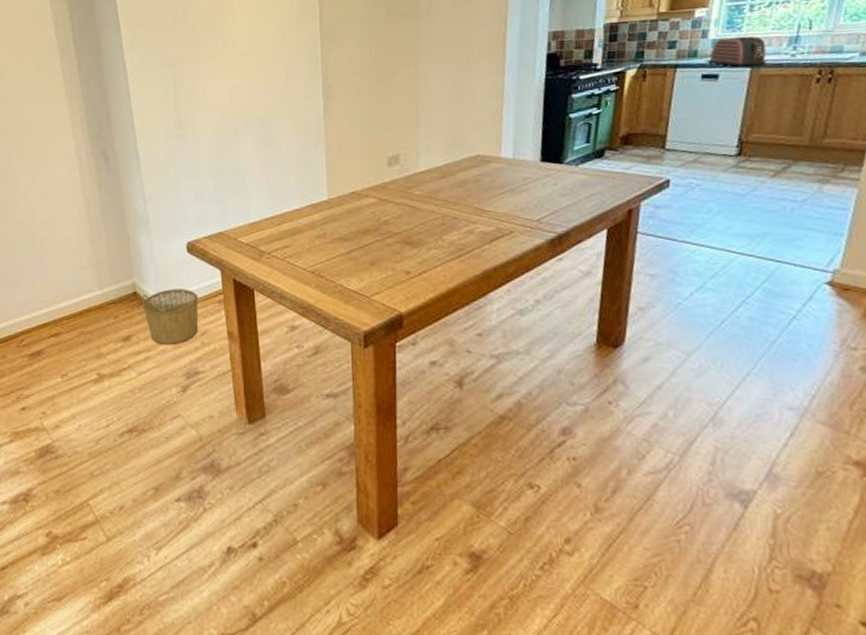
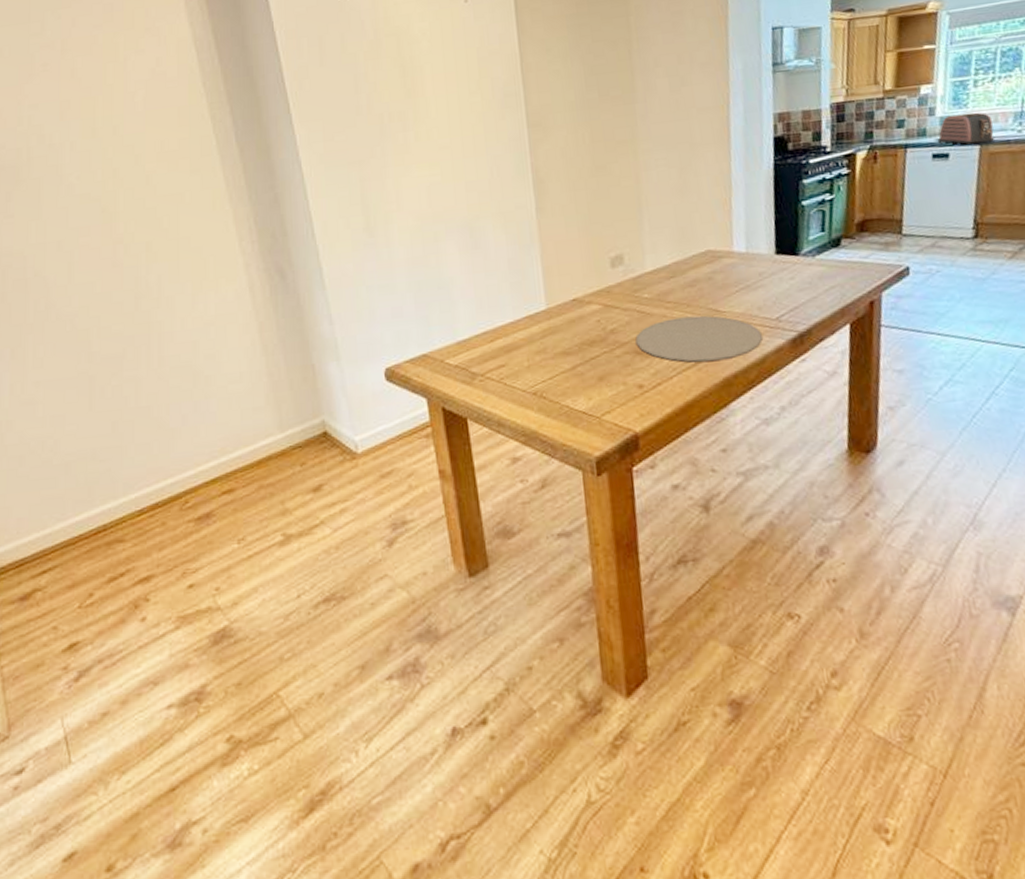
basket: present [141,289,199,346] -> none [333,423,404,493]
placemat: none [406,213,523,255] -> present [635,315,762,363]

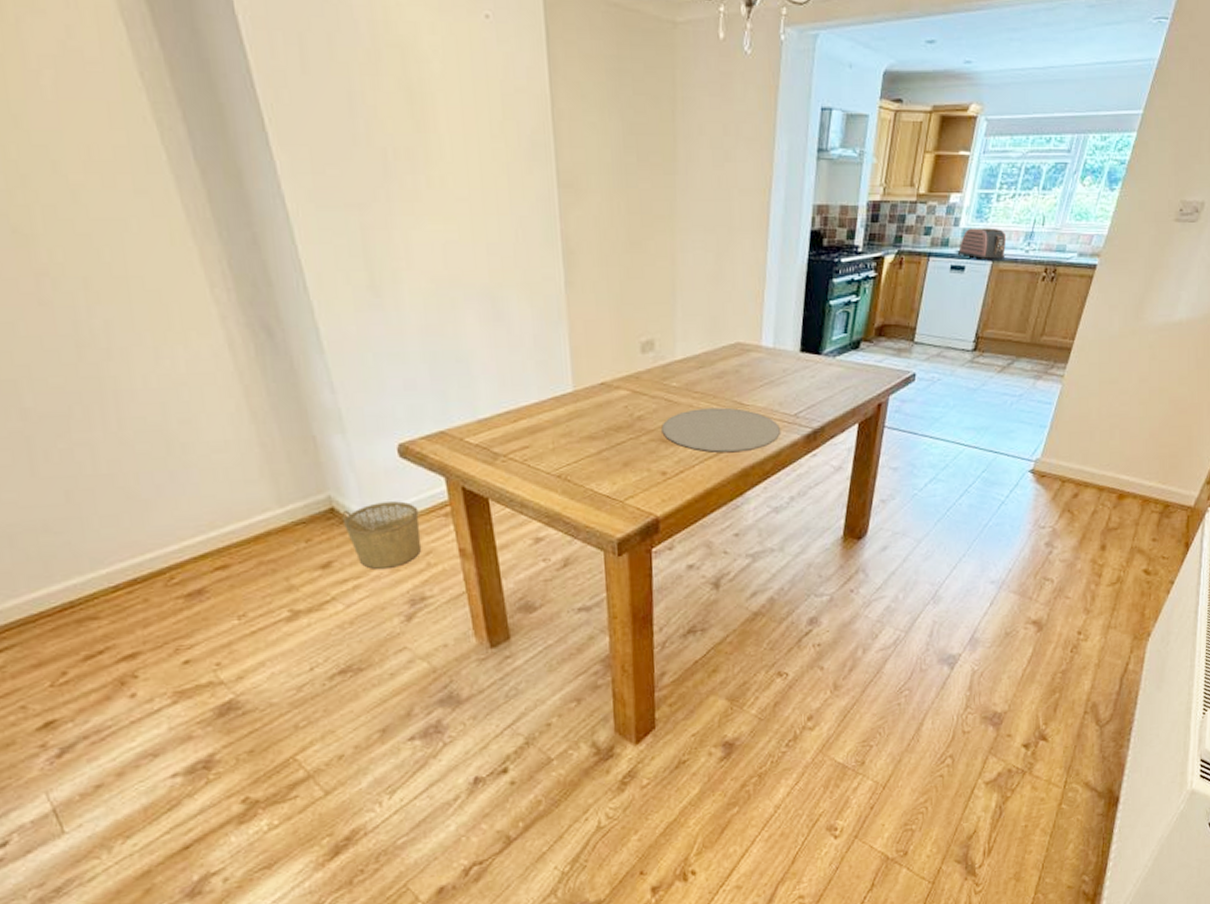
basket: none [333,423,404,493] -> present [342,501,422,570]

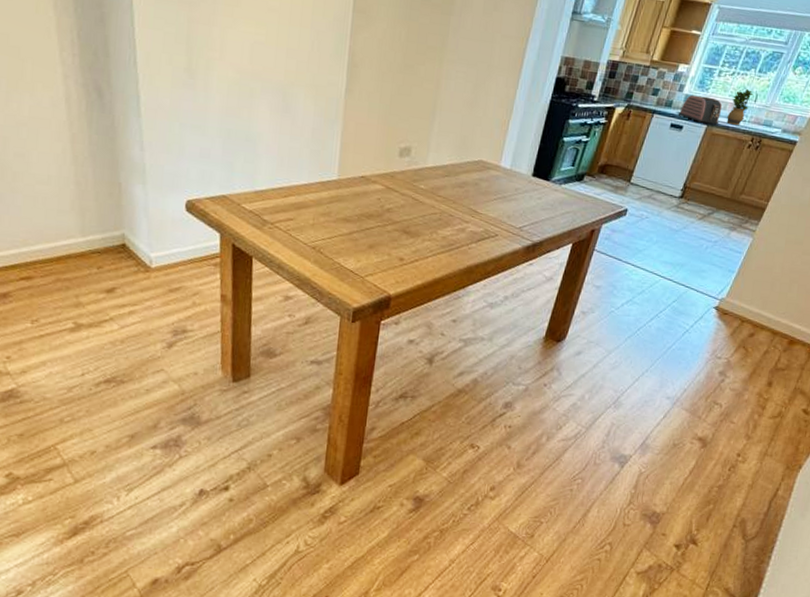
basket: present [342,501,422,570] -> none [130,245,194,302]
placemat: present [661,407,780,453] -> none [405,209,505,252]
potted plant: none [1014,211,1040,256] -> present [727,88,753,125]

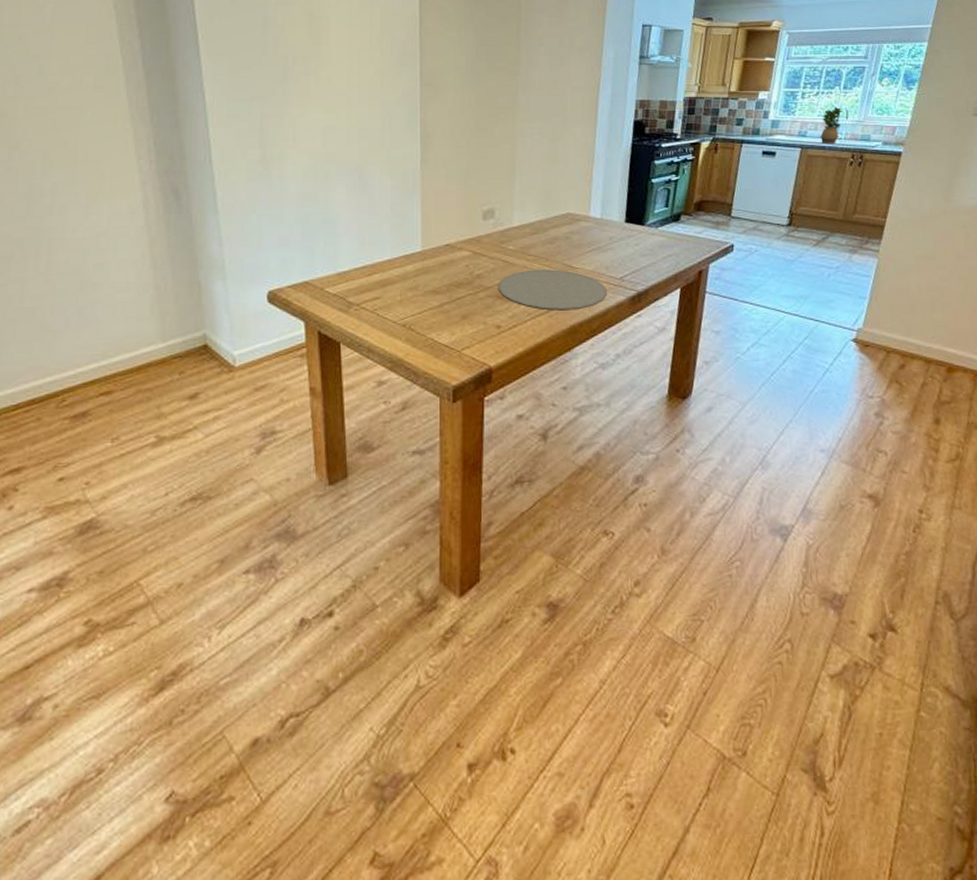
placemat: none [405,209,505,252] -> present [498,269,607,311]
toaster: present [678,94,722,126] -> none [767,120,813,147]

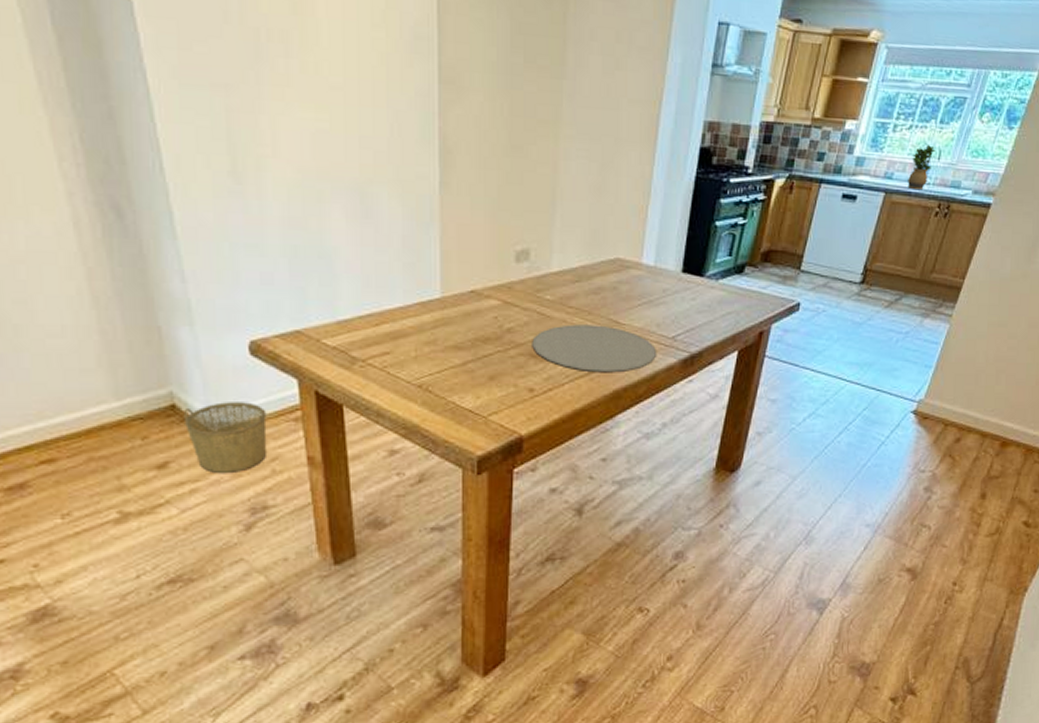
basket: none [213,341,279,404] -> present [183,402,268,474]

